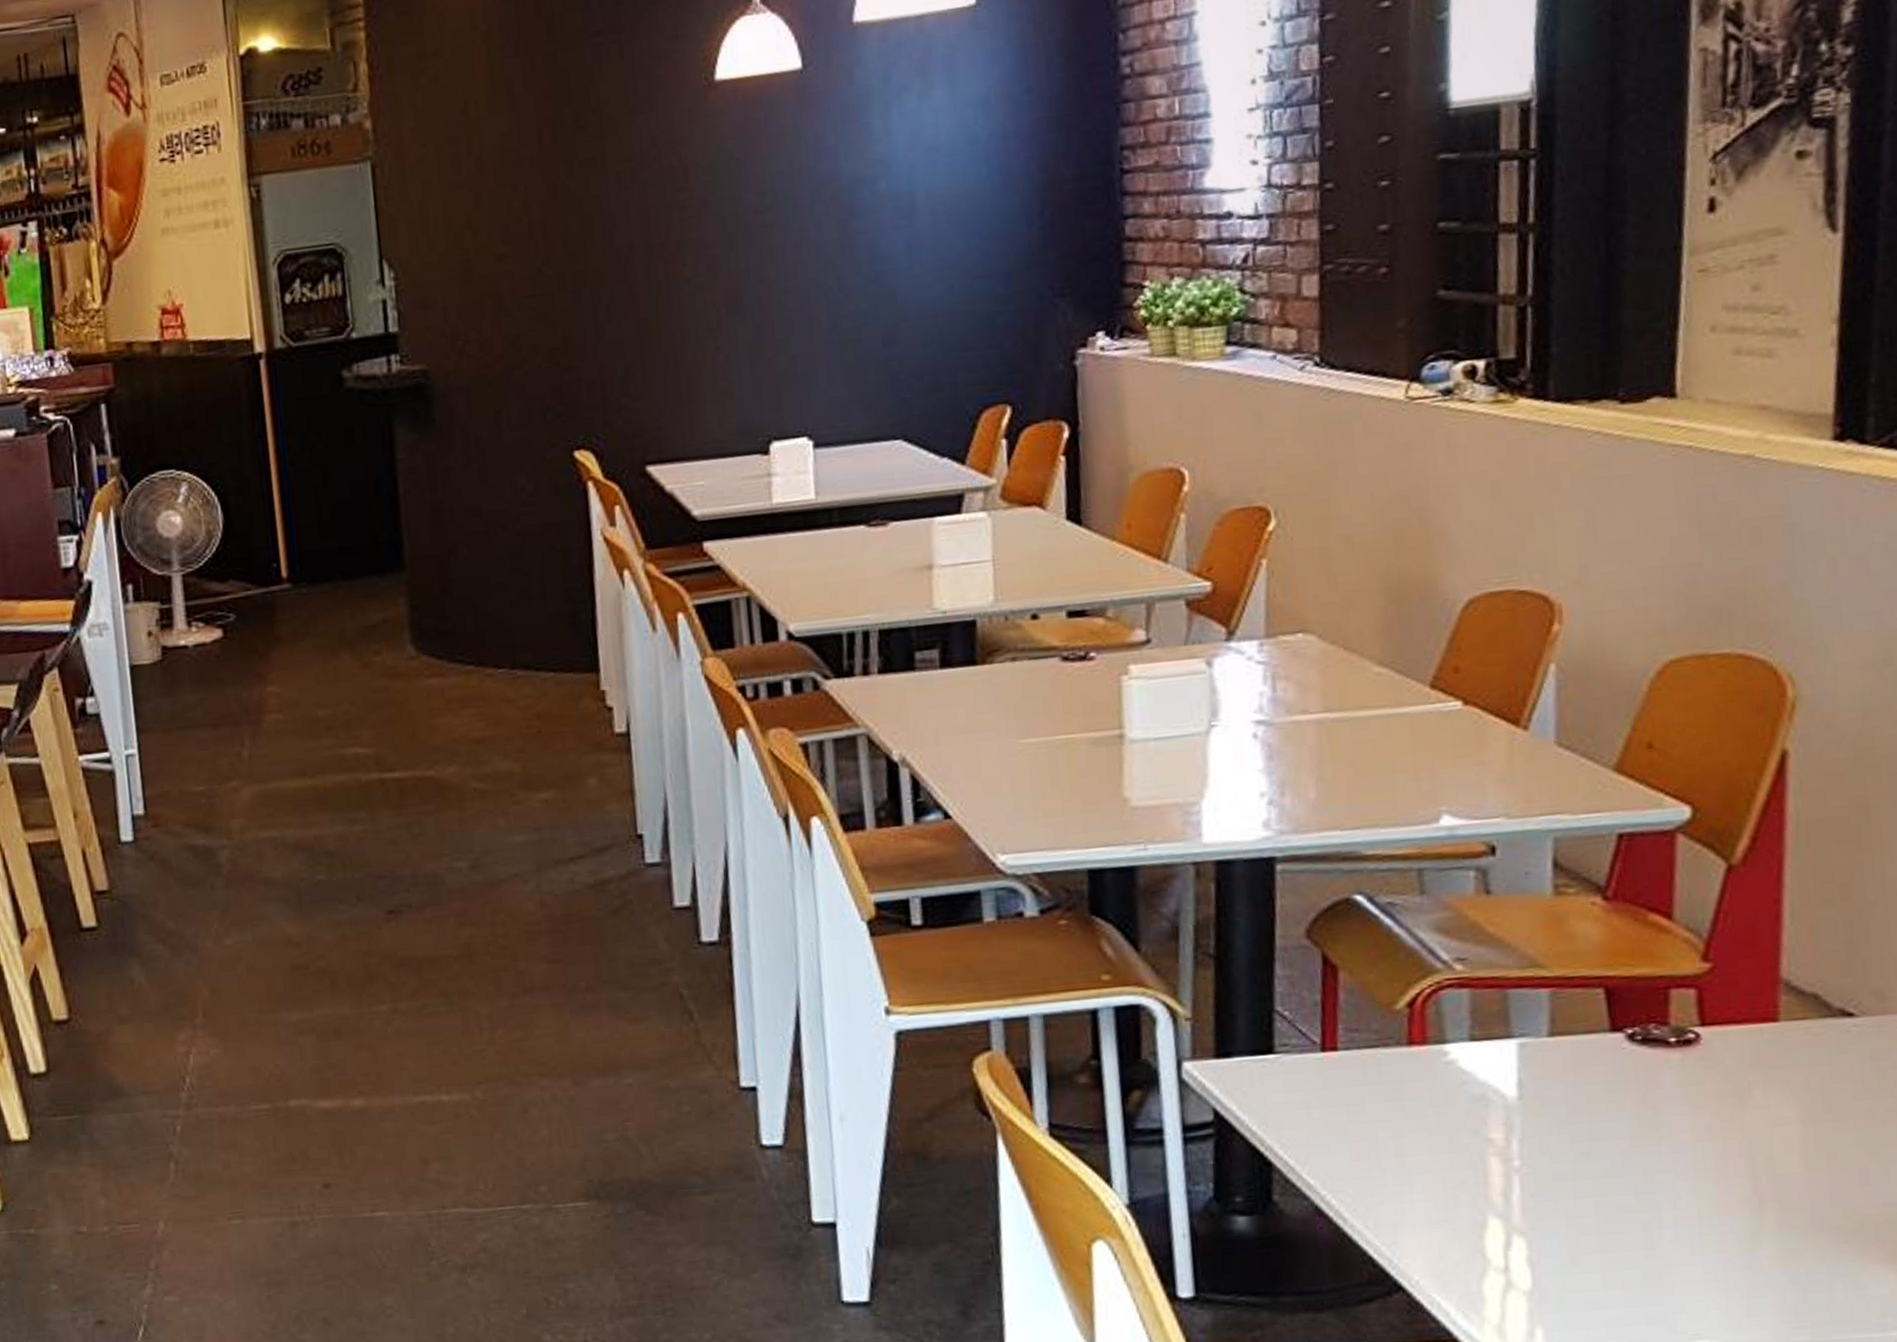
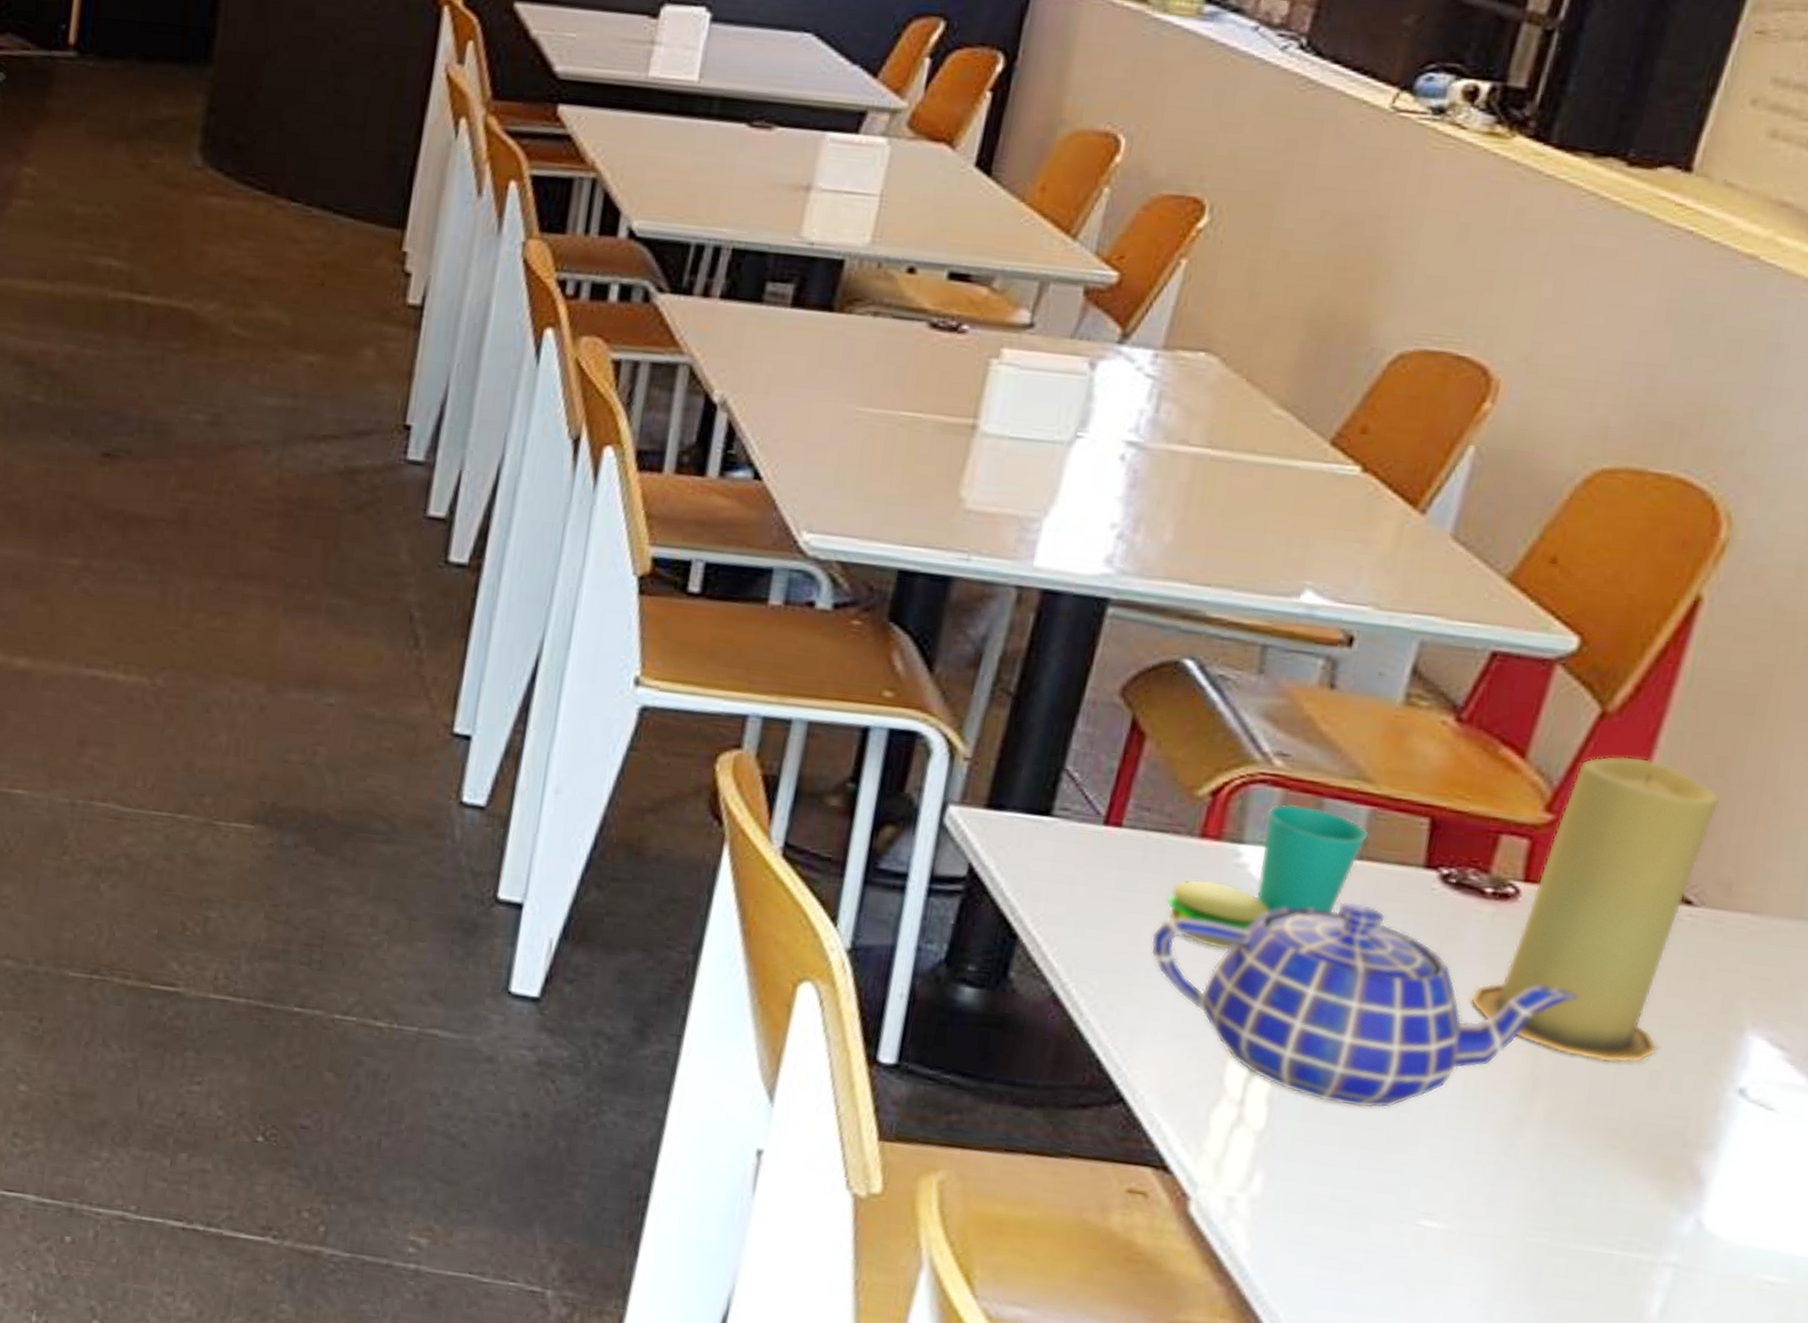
teapot: none [1388,1073,1778,1254] -> present [1150,901,1580,1108]
cup: none [1392,998,1555,1140] -> present [1166,803,1370,951]
candle: none [1683,897,1860,1169] -> present [1471,755,1720,1063]

